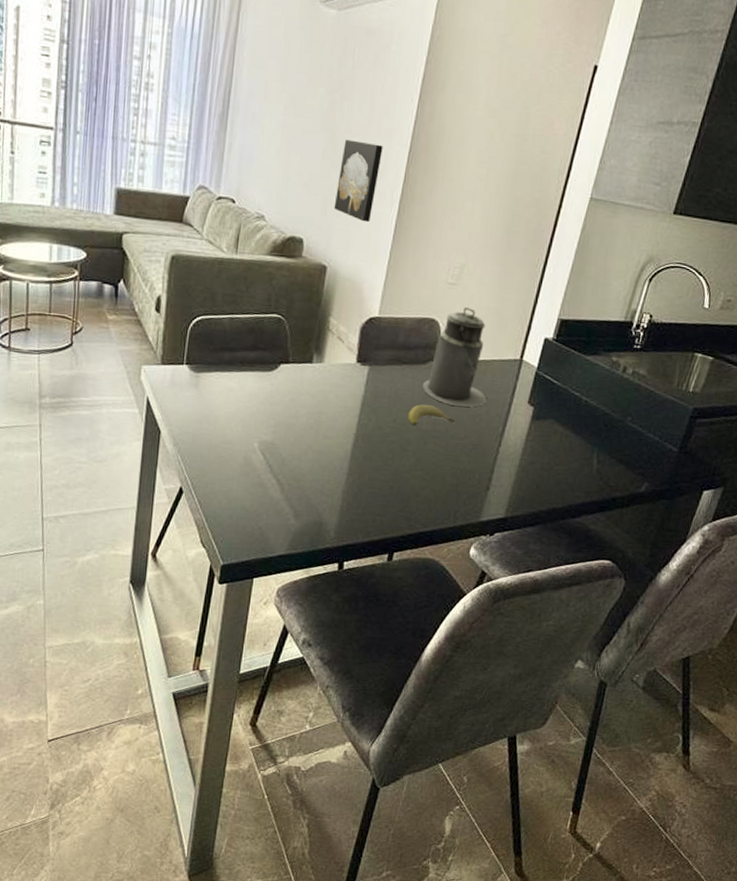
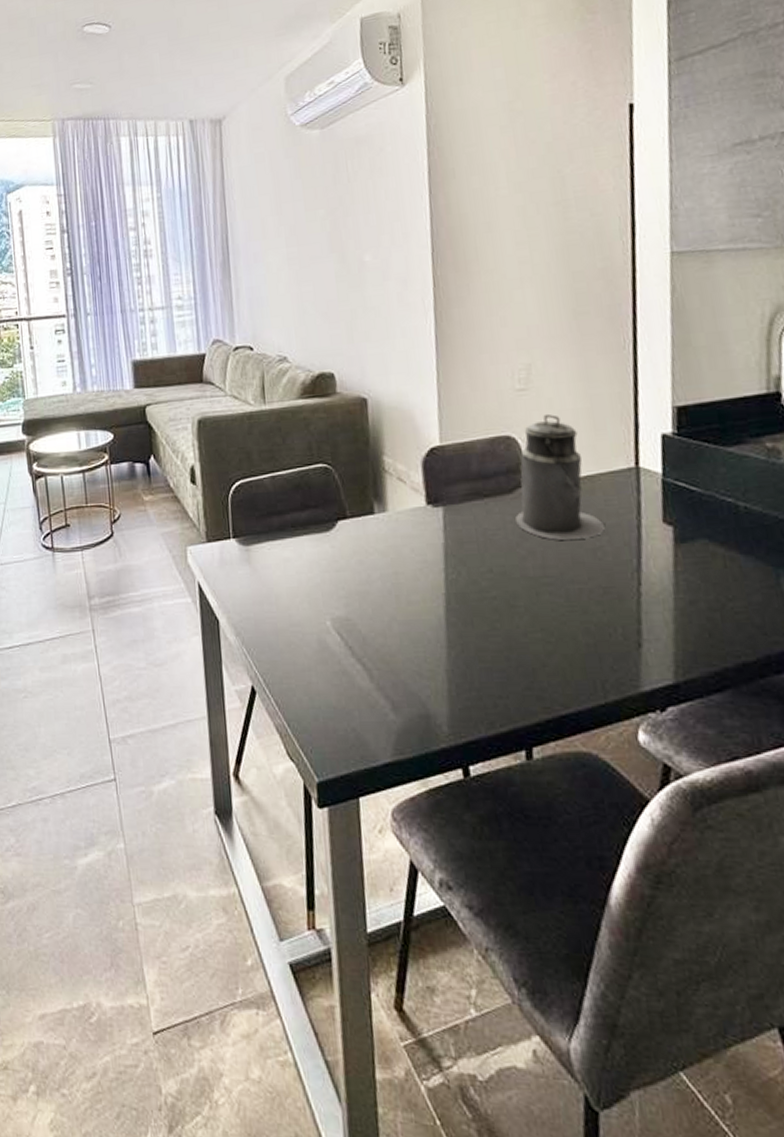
wall art: present [333,139,383,223] -> none [356,252,405,341]
fruit: present [408,404,455,425] -> none [506,544,570,572]

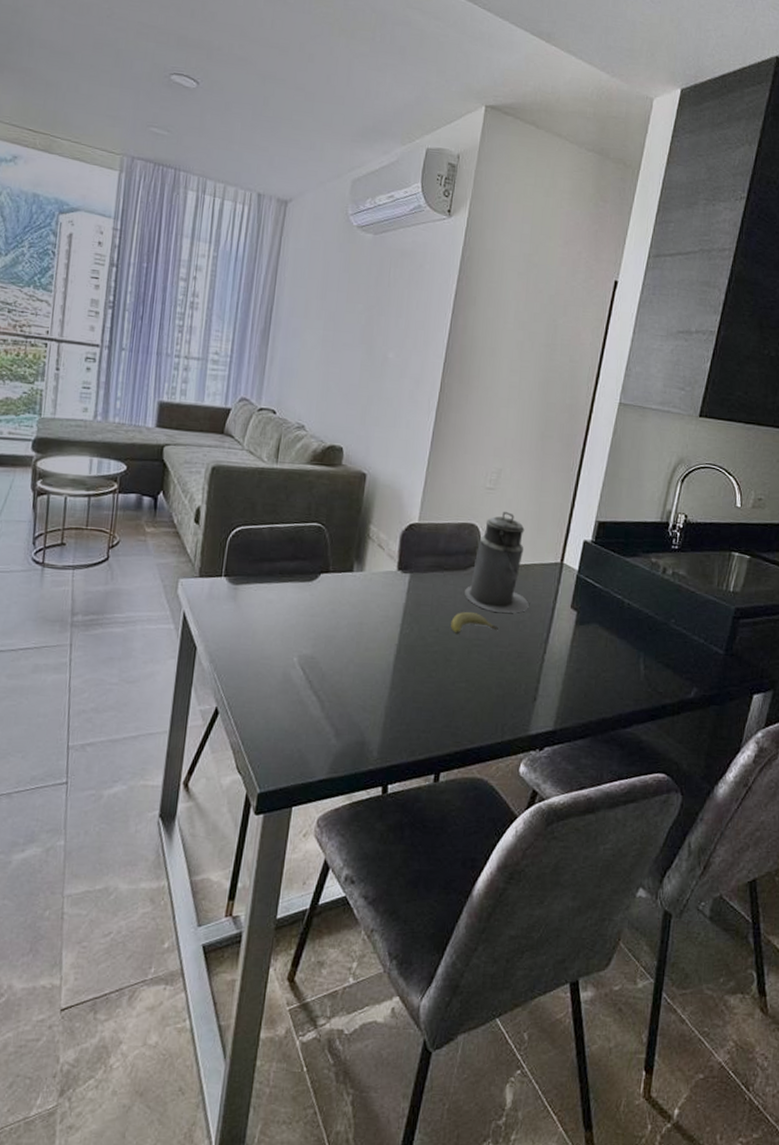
fruit: none [506,544,570,572] -> present [451,612,498,634]

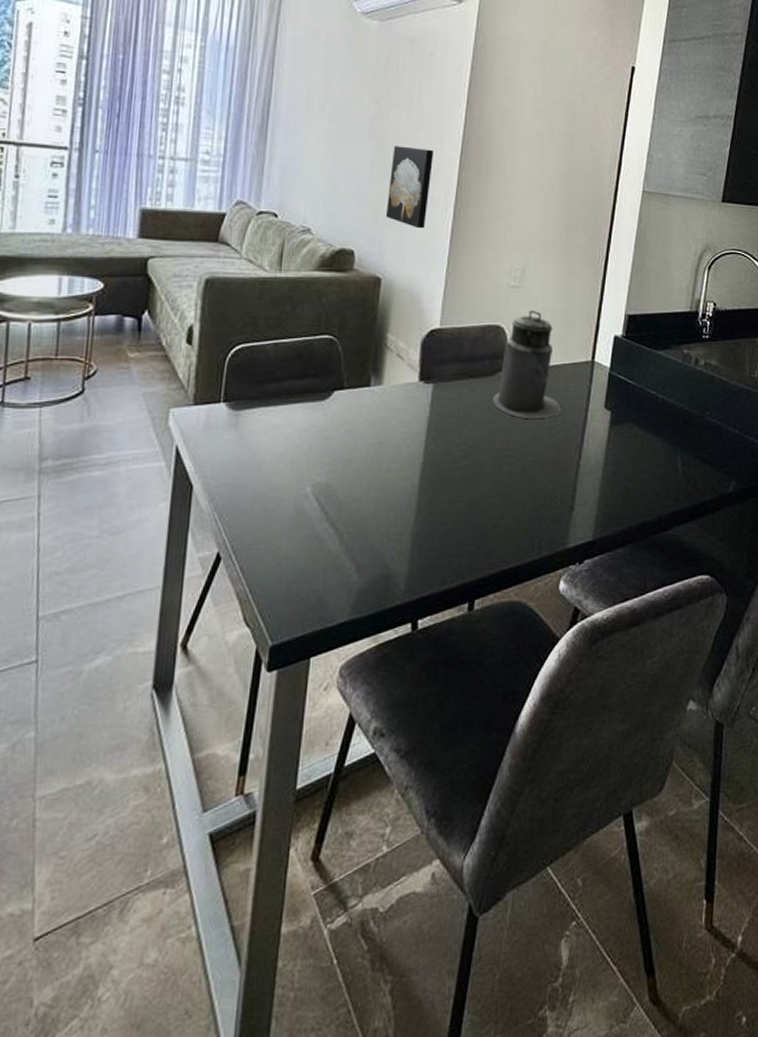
wall art: none [372,352,419,430] -> present [385,145,434,229]
fruit: present [451,612,498,634] -> none [479,421,530,445]

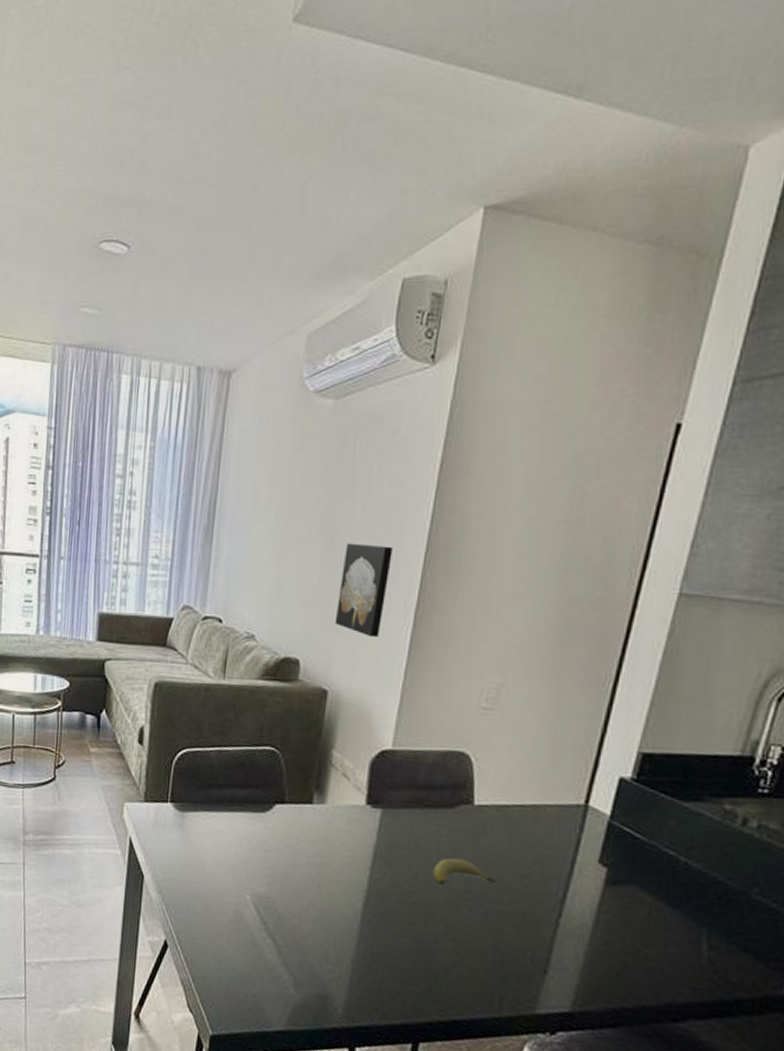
fruit: none [479,421,530,445] -> present [433,858,496,884]
canister: present [493,309,561,420] -> none [451,737,539,865]

